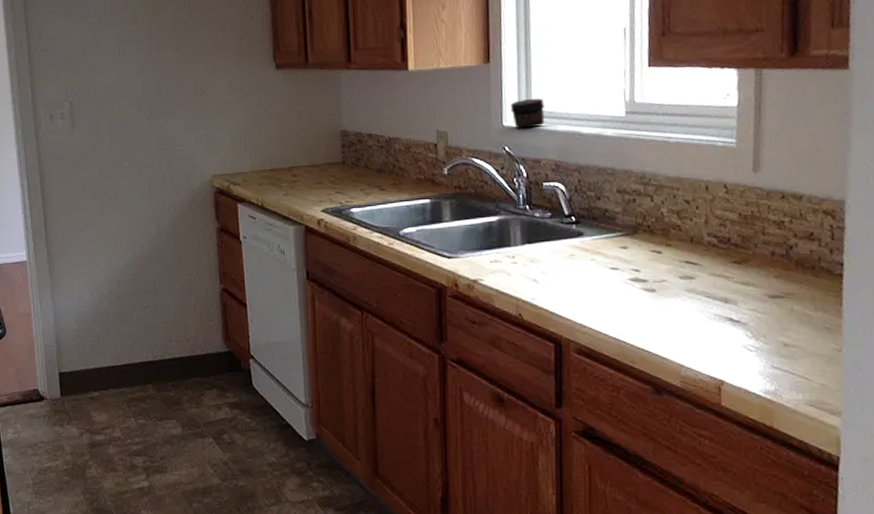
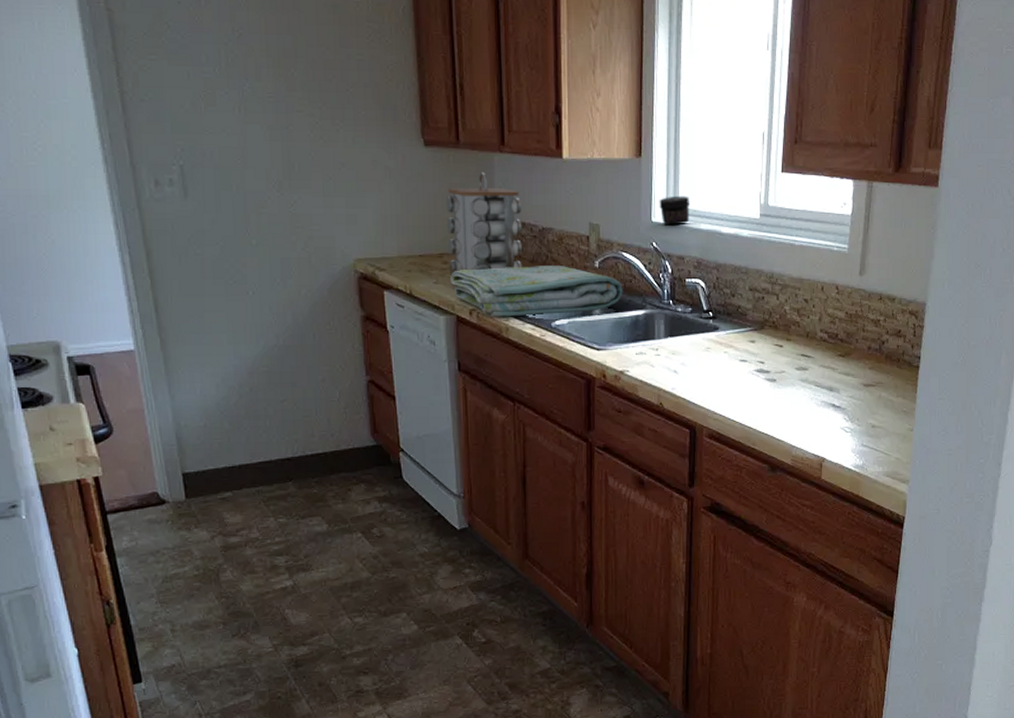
spice rack: none [295,89,369,187] -> present [446,172,522,275]
towel: none [298,174,474,227] -> present [449,266,623,317]

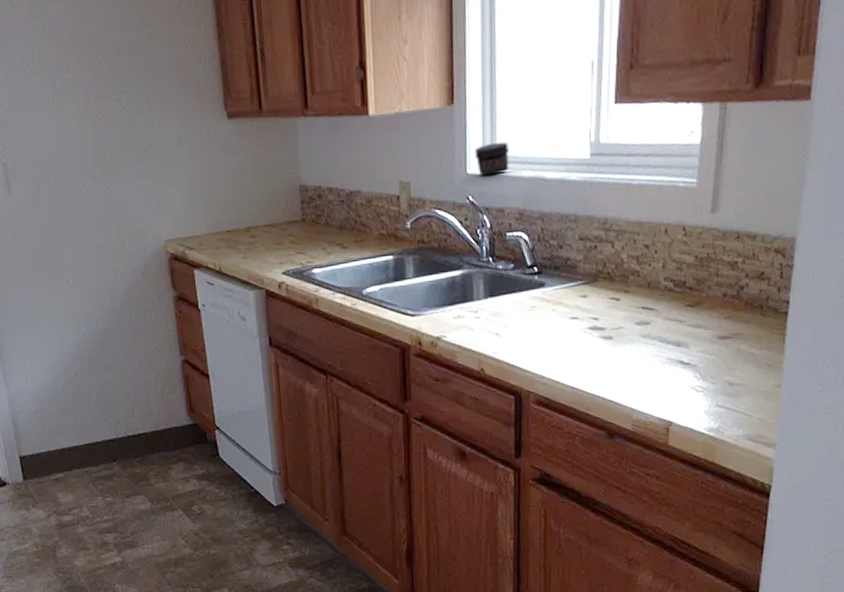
spice rack: present [446,172,522,275] -> none [251,139,331,249]
towel: present [449,266,623,317] -> none [257,229,438,289]

